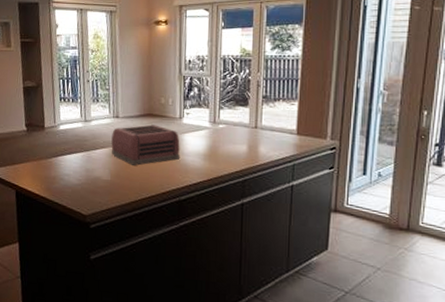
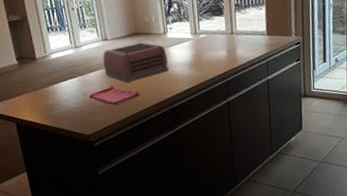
dish towel: none [92,167,146,188] -> present [90,86,140,105]

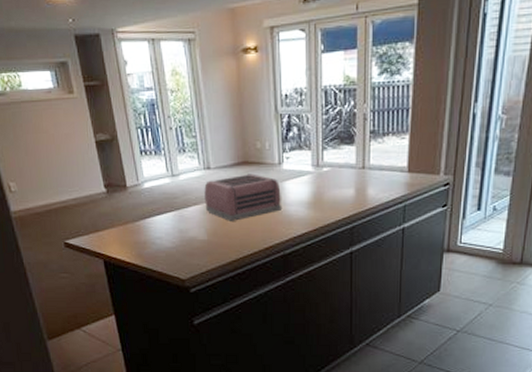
dish towel: present [90,86,140,105] -> none [187,224,246,247]

